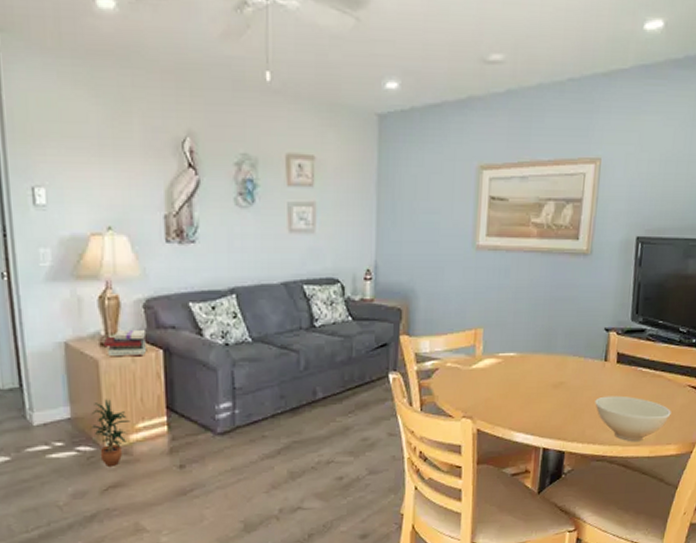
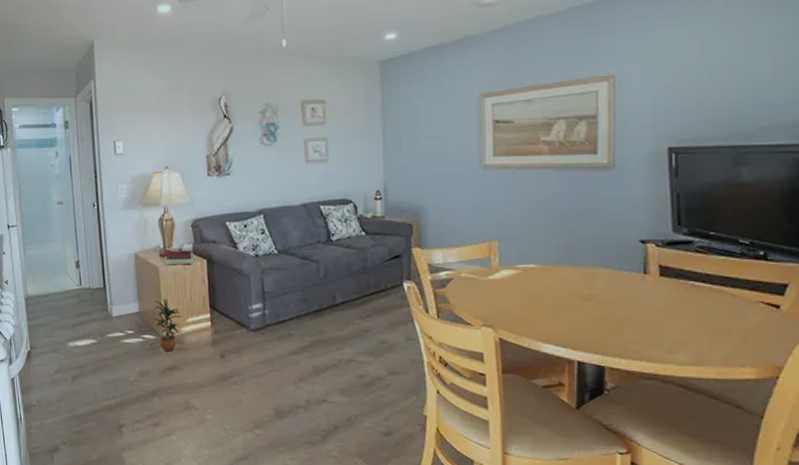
bowl: present [595,395,671,442] -> none [637,310,741,362]

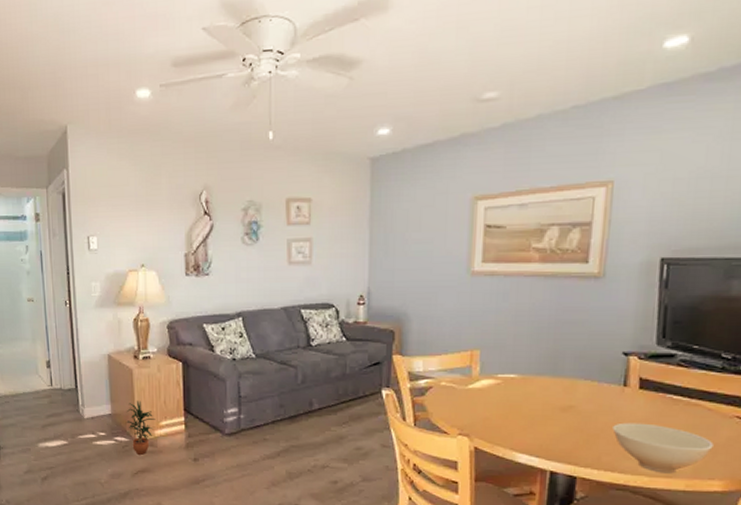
books: present [162,243,195,265] -> none [136,345,170,367]
bowl: none [637,310,741,362] -> present [612,422,714,474]

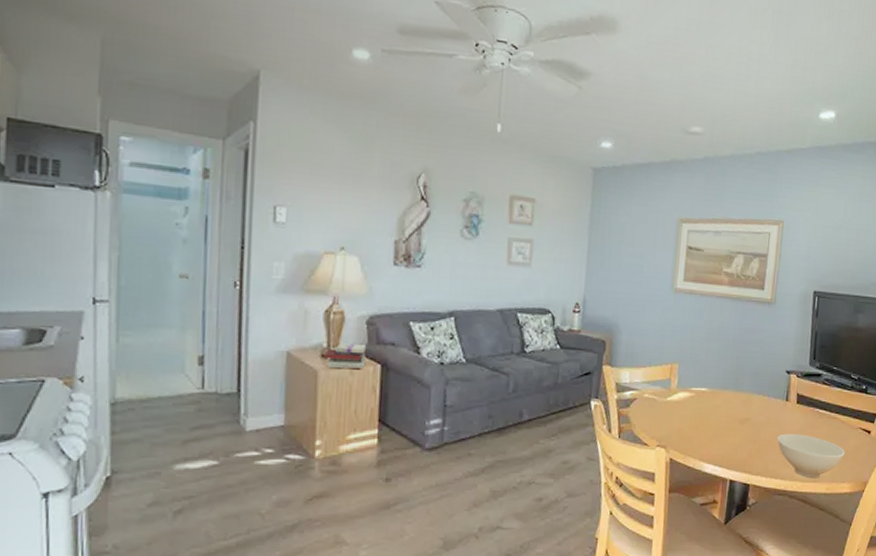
potted plant: present [126,401,156,455] -> none [303,409,342,476]
books: none [136,345,170,367] -> present [323,342,367,370]

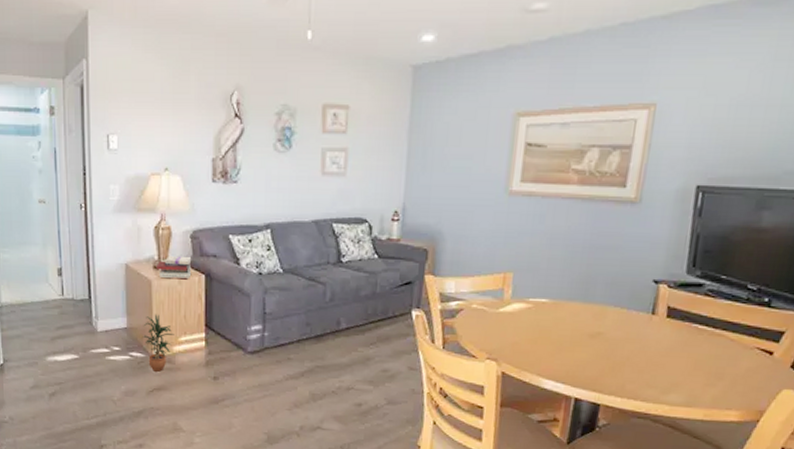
potted plant: none [303,409,342,476] -> present [143,314,174,372]
bowl: present [777,433,845,479] -> none [638,351,734,403]

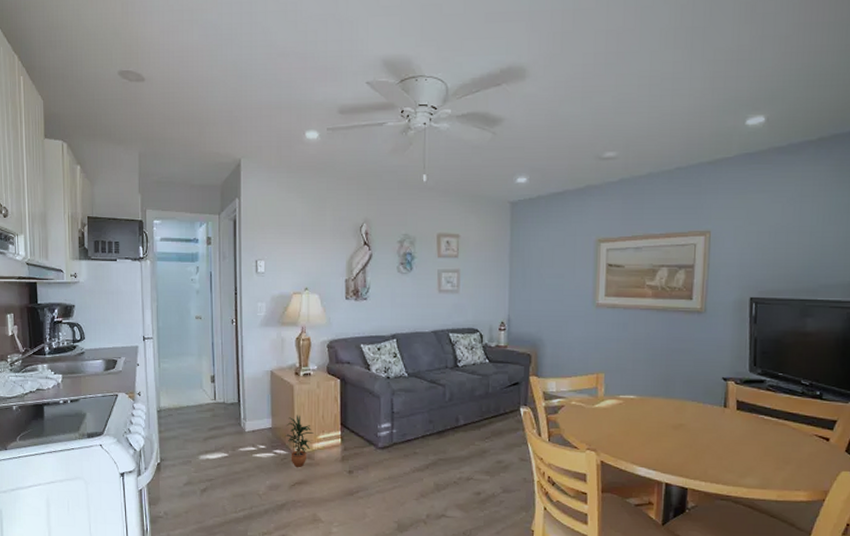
books: present [155,255,192,280] -> none [297,363,329,384]

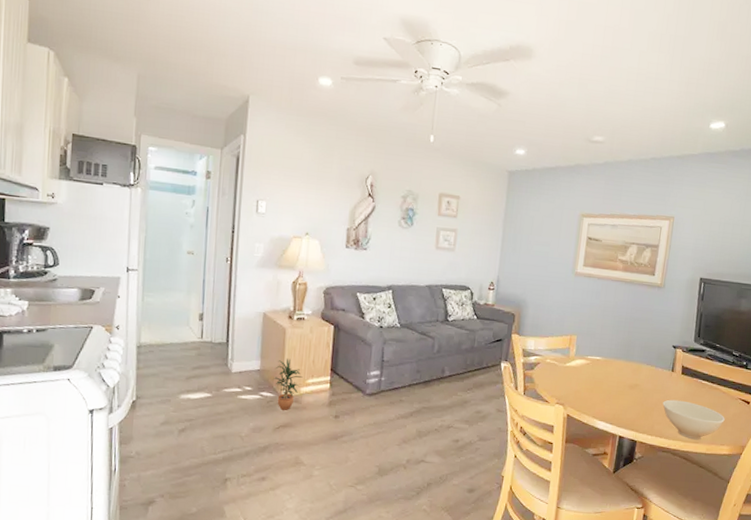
bowl: none [716,439,798,485] -> present [663,399,725,440]

